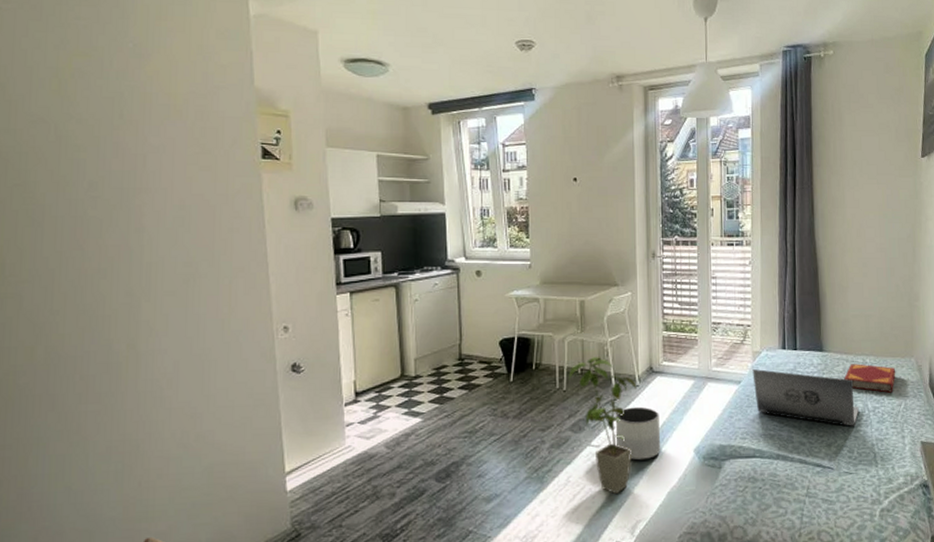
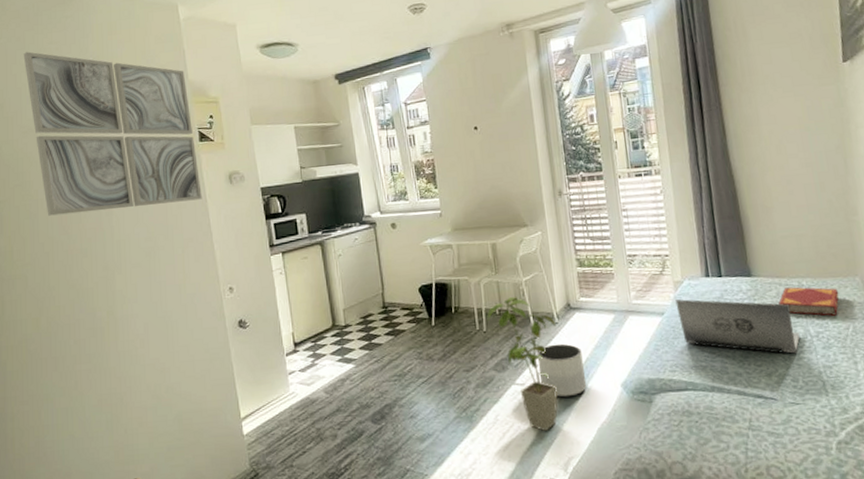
wall art: none [38,24,260,226] -> present [23,52,202,216]

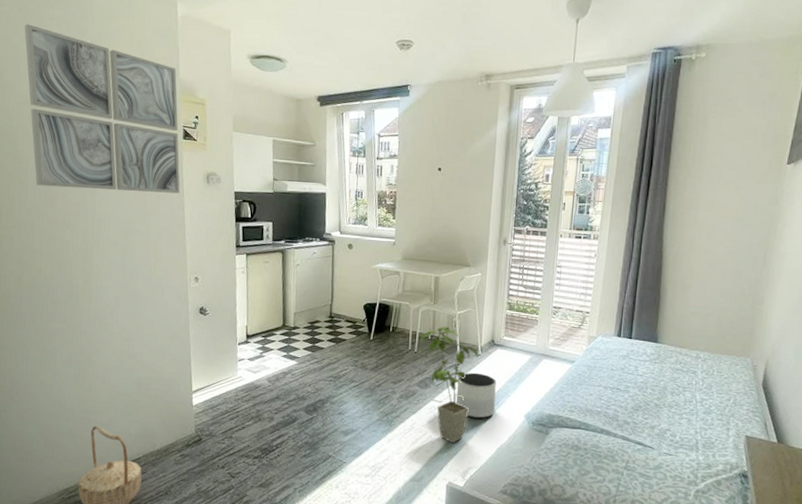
laptop: present [675,299,800,354] -> none [586,352,687,414]
hardback book: present [778,287,839,316] -> none [675,357,729,388]

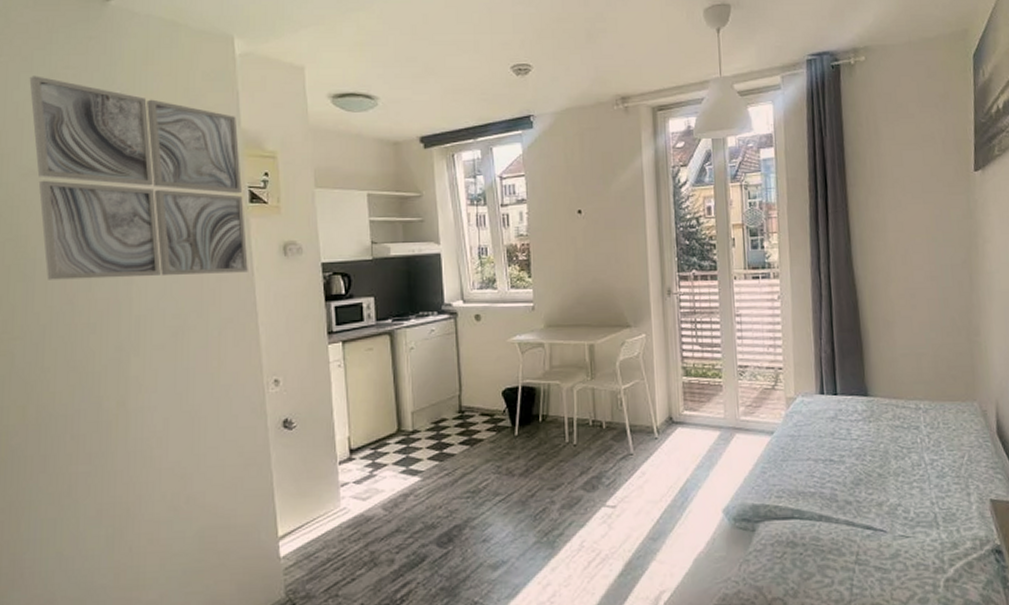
house plant: present [419,326,479,443] -> none [578,407,655,560]
planter: present [455,372,497,419] -> none [632,462,685,523]

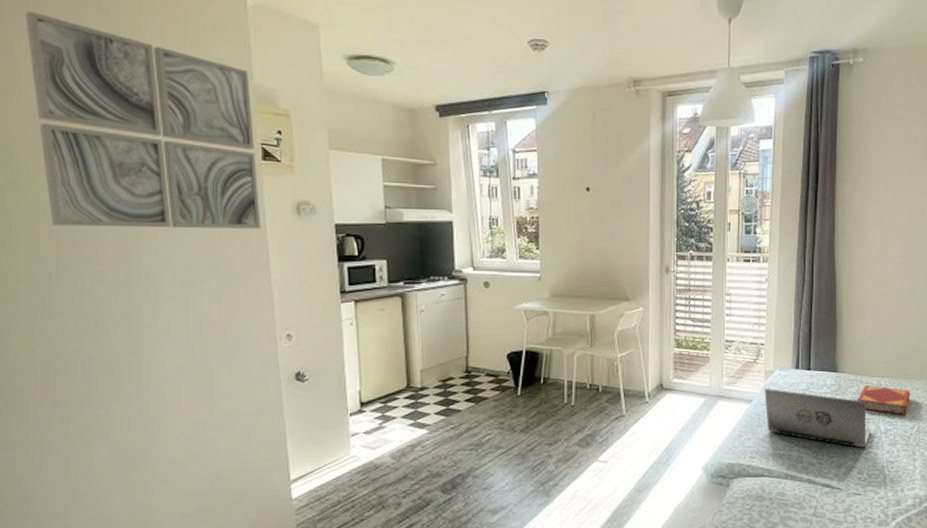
laptop: none [786,418,914,482] -> present [764,389,871,448]
hardback book: none [894,409,956,443] -> present [857,385,911,415]

